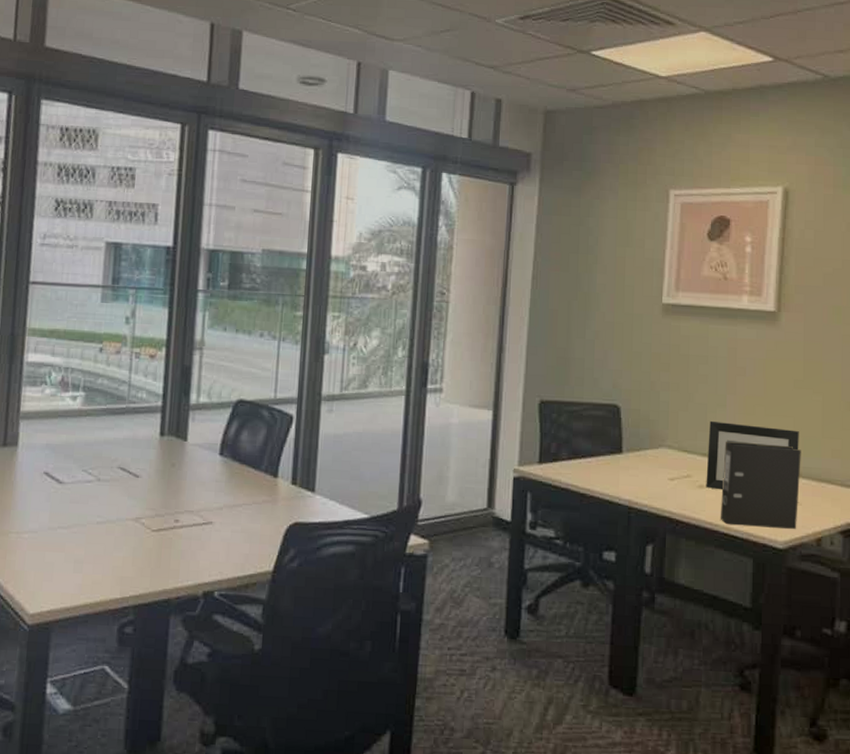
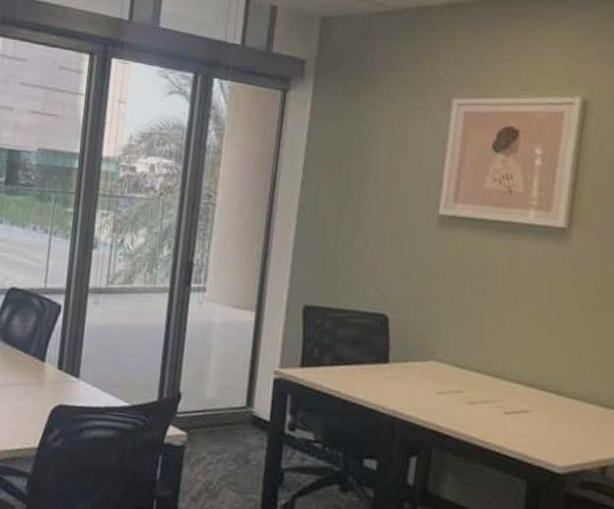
picture frame: present [706,420,799,490] -> none [478,336,587,409]
binder: present [720,442,801,529] -> none [492,359,588,455]

